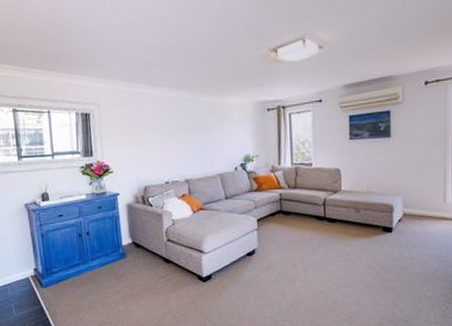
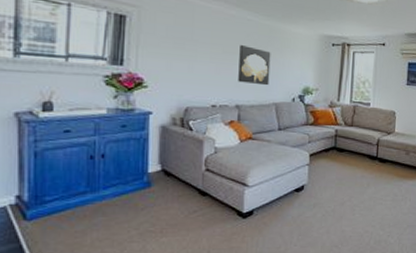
wall art: none [183,124,212,159] -> present [238,45,271,86]

